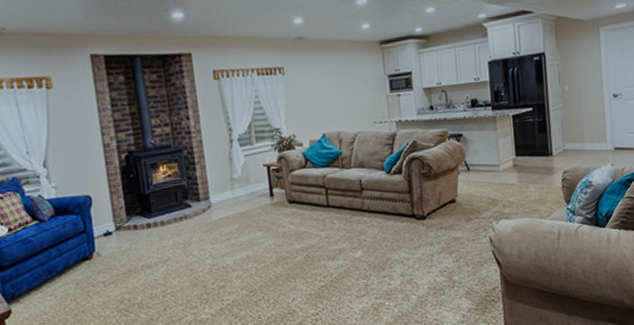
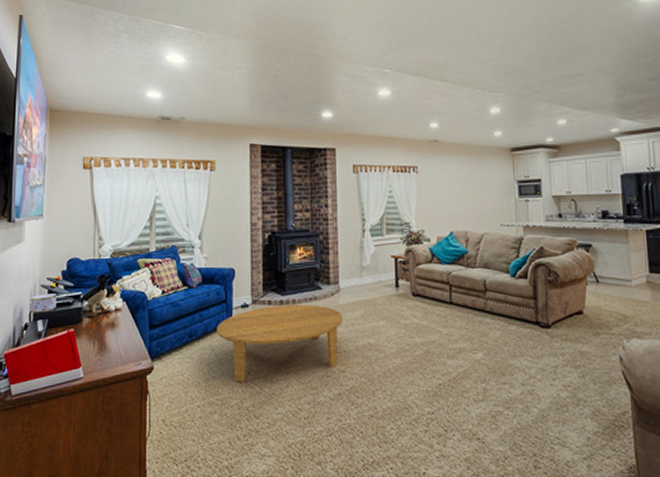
coffee table: none [78,223,218,313] -> present [216,304,344,382]

